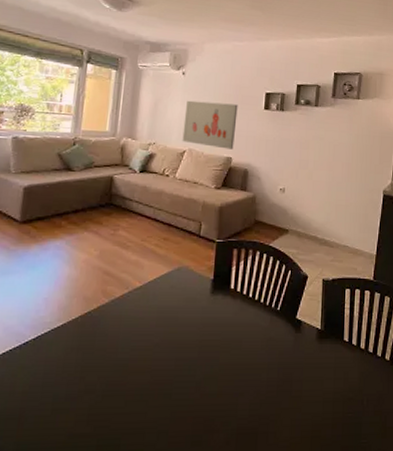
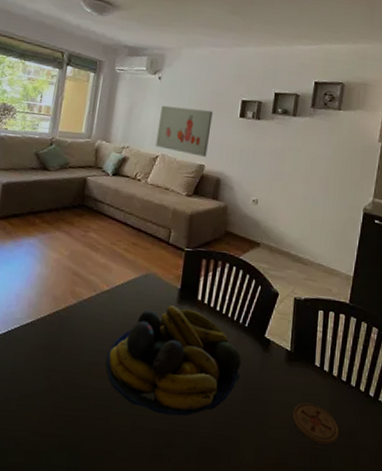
fruit bowl: none [142,296,275,403] -> present [106,305,241,417]
coaster: none [325,376,368,413] -> present [293,402,339,445]

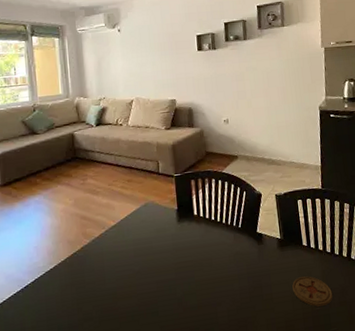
fruit bowl: present [106,305,241,417] -> none [127,224,243,316]
wall art: present [155,105,213,157] -> none [126,50,176,93]

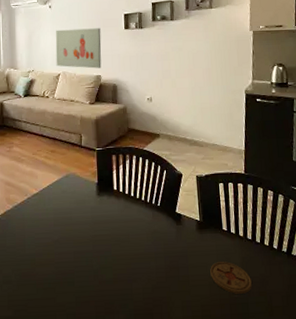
wall art: none [126,50,176,93] -> present [55,28,102,69]

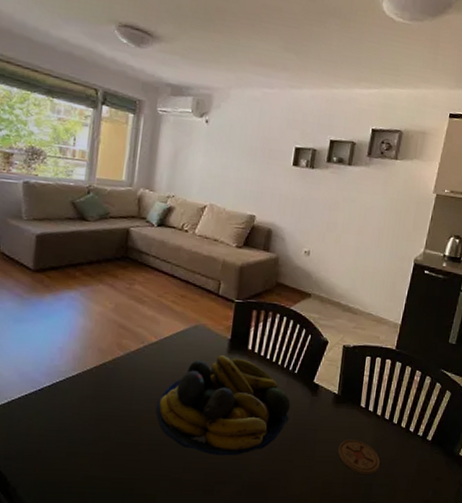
fruit bowl: none [46,198,160,289] -> present [156,355,291,456]
wall art: present [55,28,102,69] -> none [203,151,265,207]

